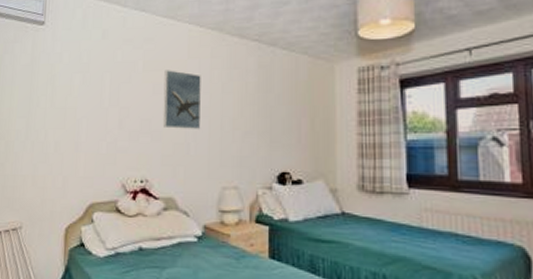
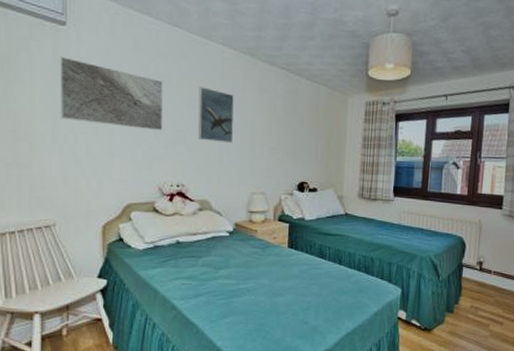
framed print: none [34,54,129,121] -> present [59,56,163,131]

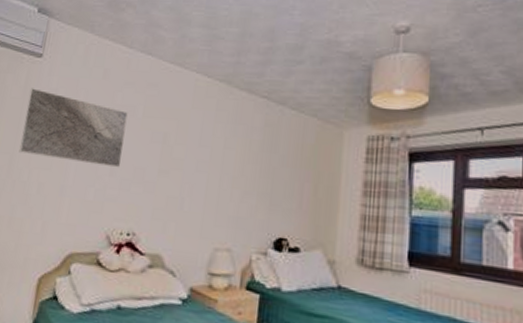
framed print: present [198,87,234,144] -> none [158,118,204,185]

